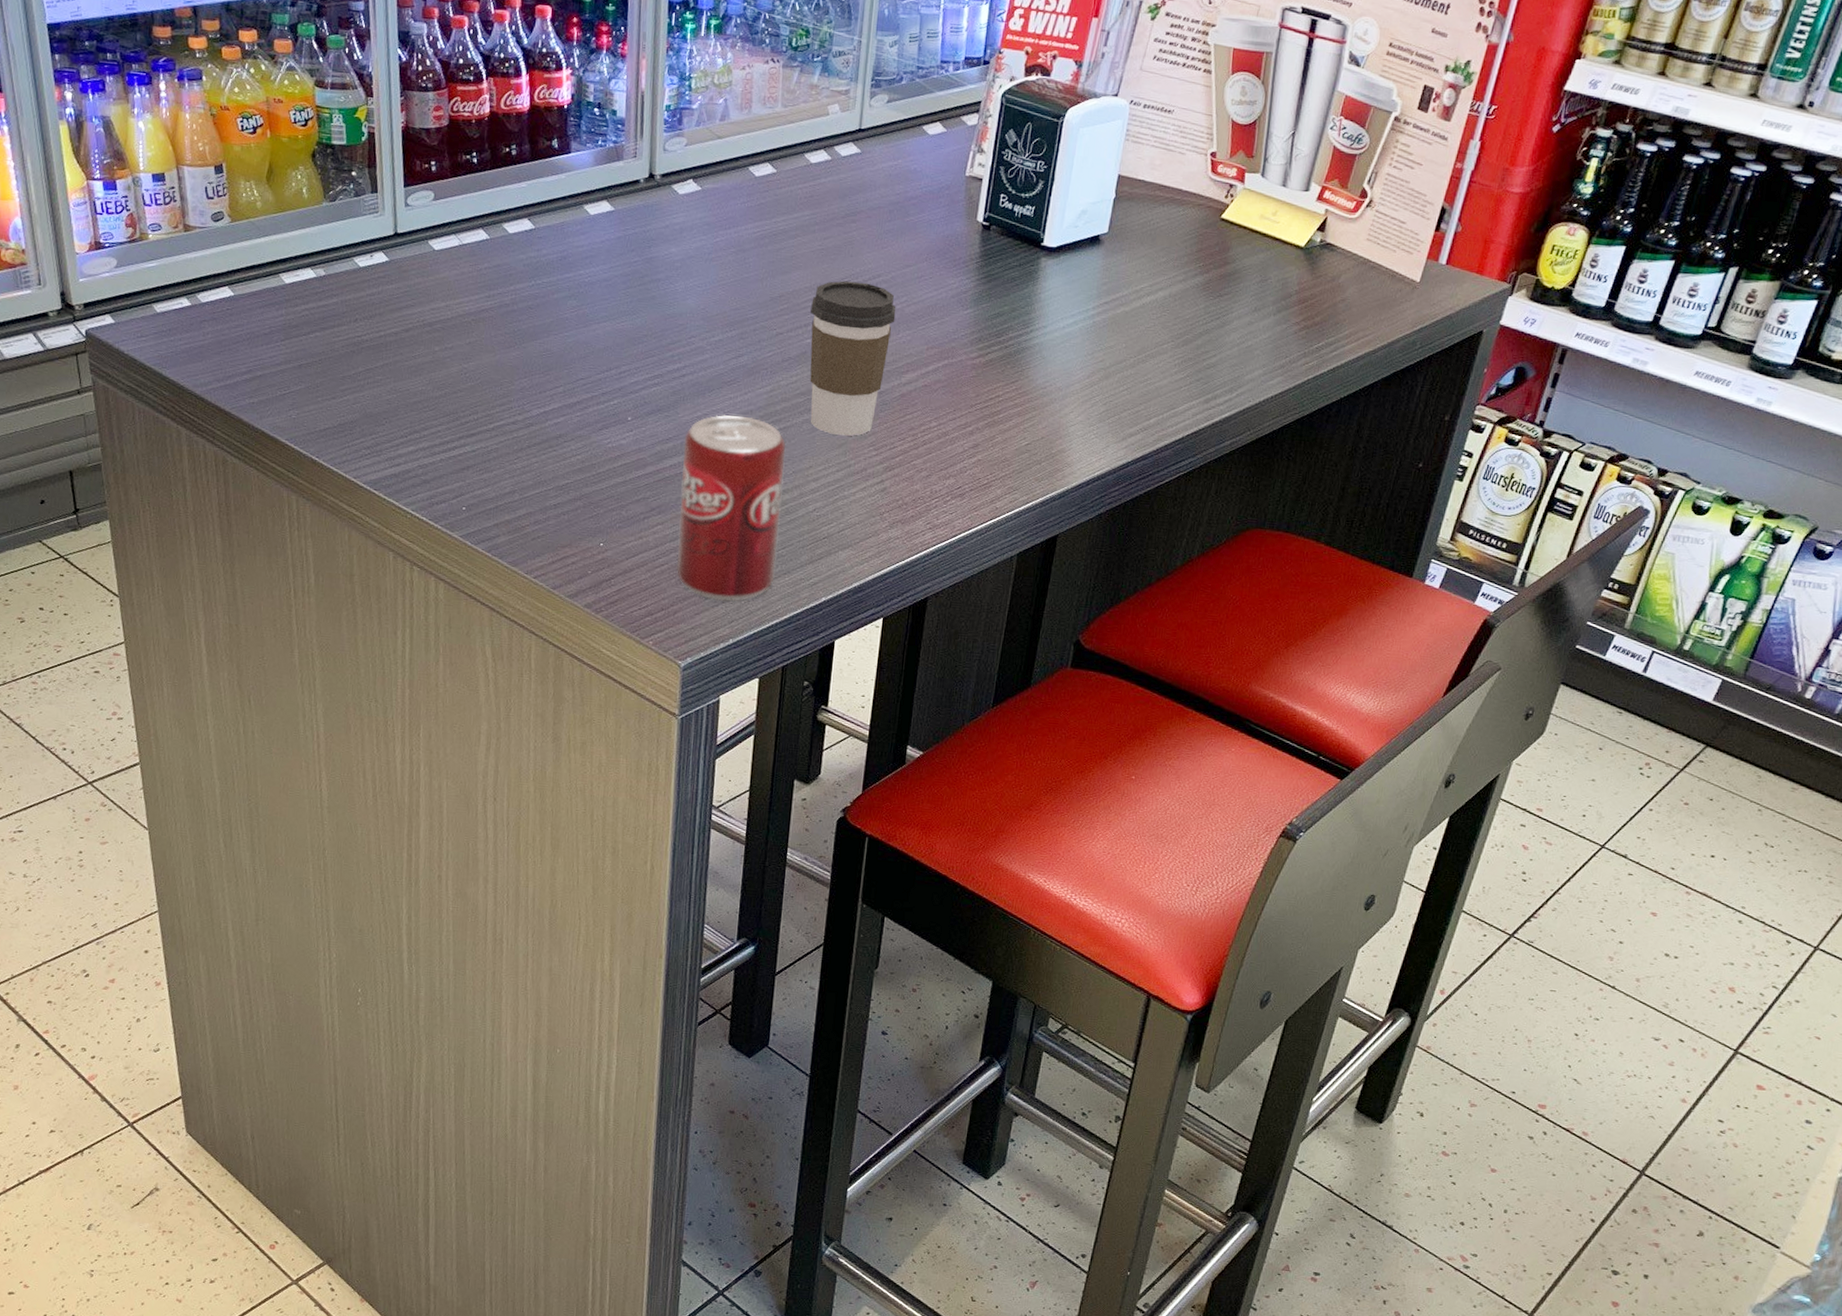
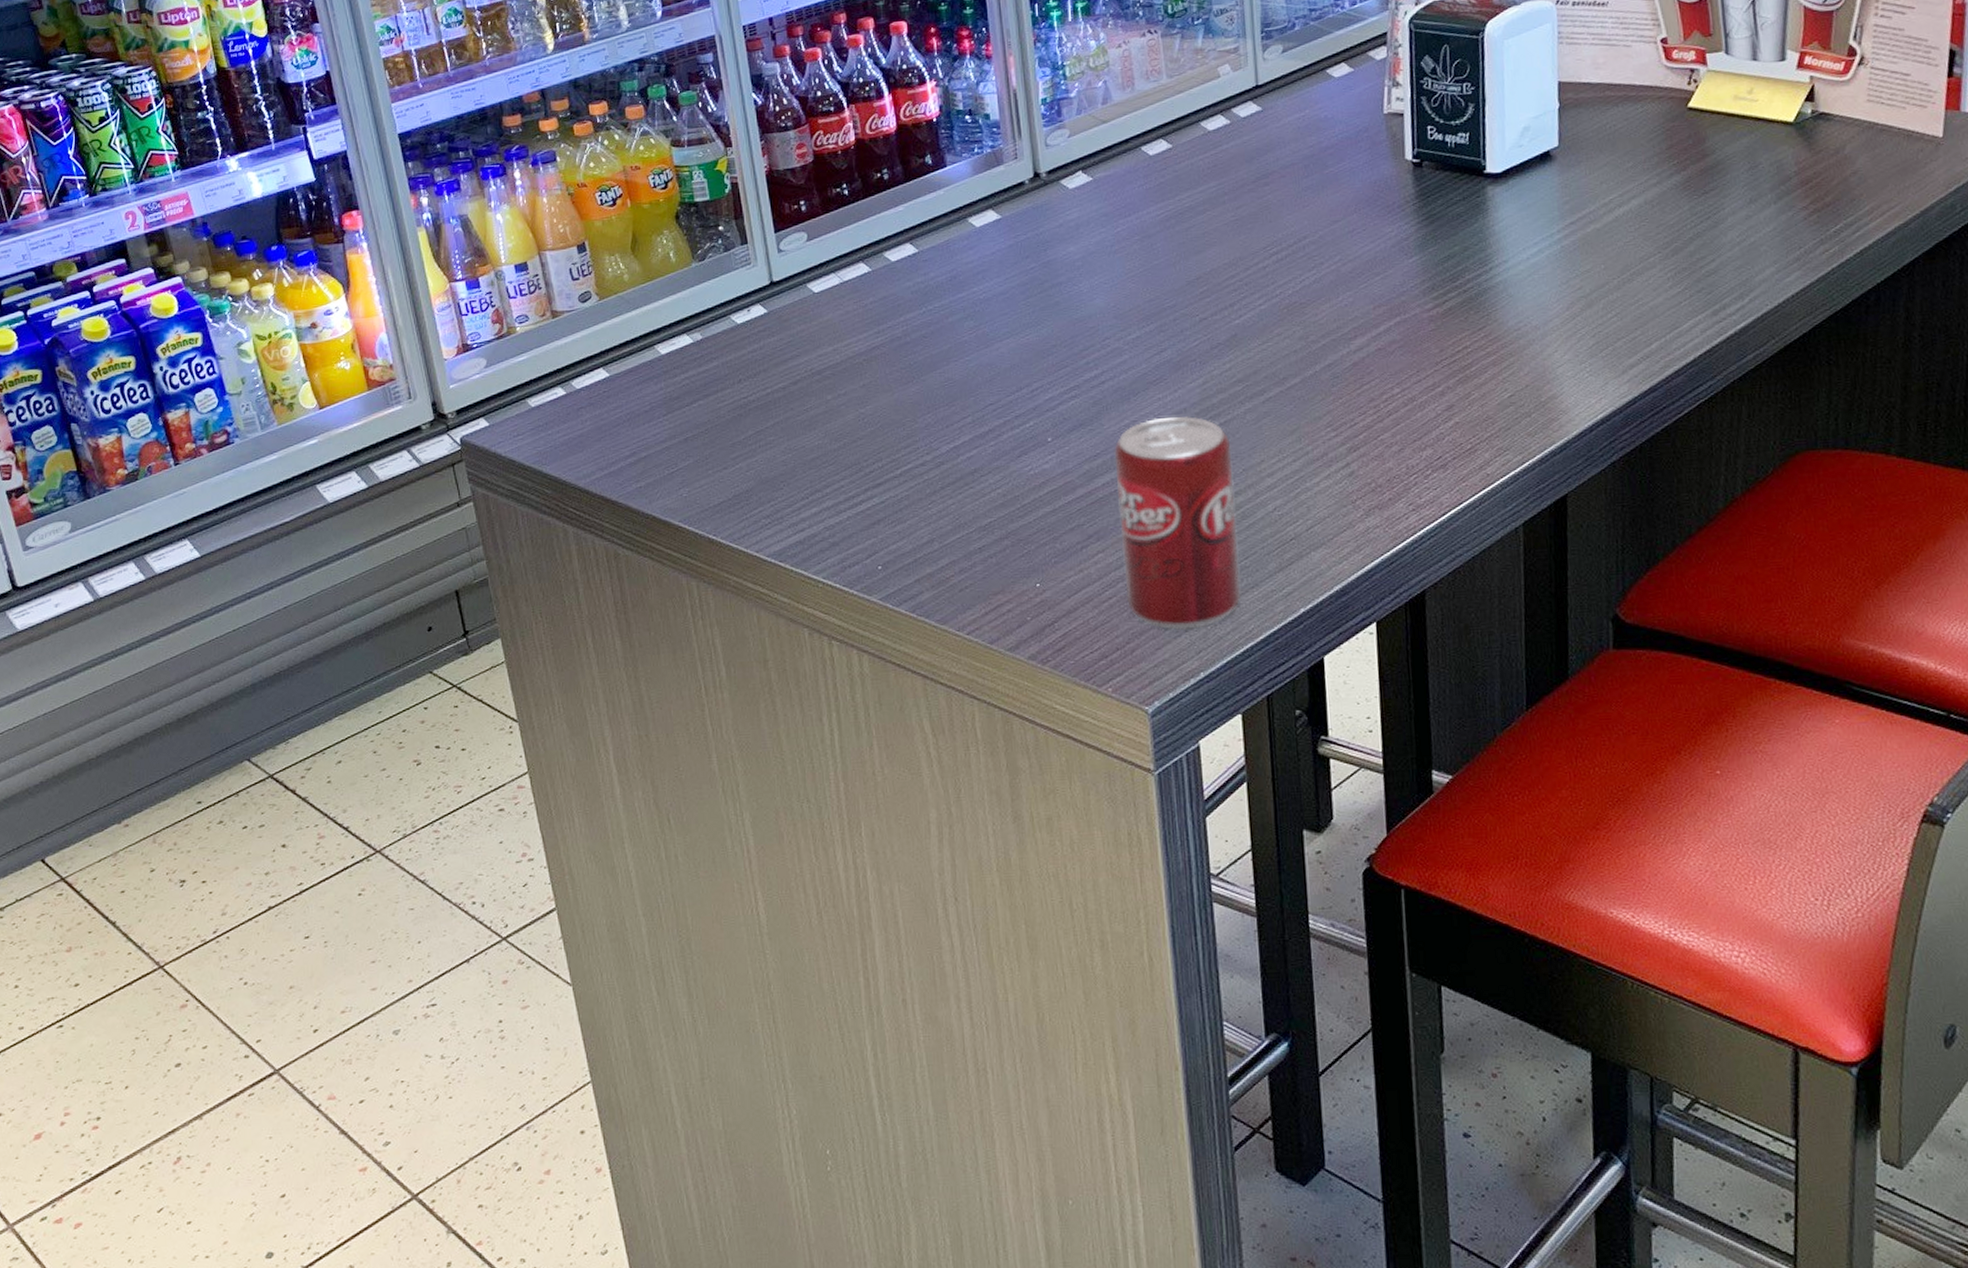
coffee cup: present [810,280,896,436] -> none [1233,247,1332,421]

